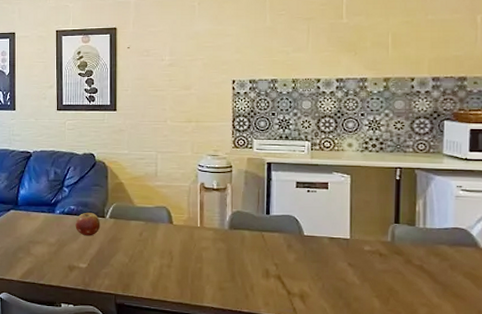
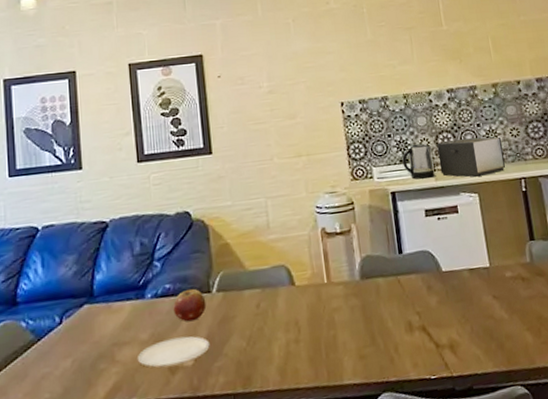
plate: none [47,245,100,265] -> present [138,336,210,368]
kettle: none [282,124,312,156] -> present [402,143,435,180]
toaster: none [317,125,383,160] -> present [437,136,505,177]

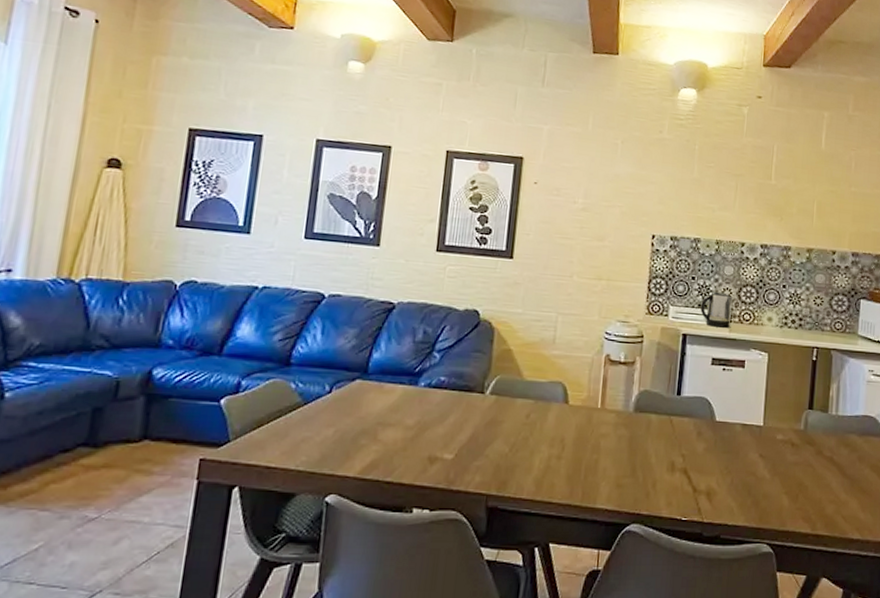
plate: present [138,336,210,368] -> none [399,429,473,456]
fruit: present [173,288,207,322] -> none [443,385,478,417]
toaster: present [437,136,505,177] -> none [736,295,803,337]

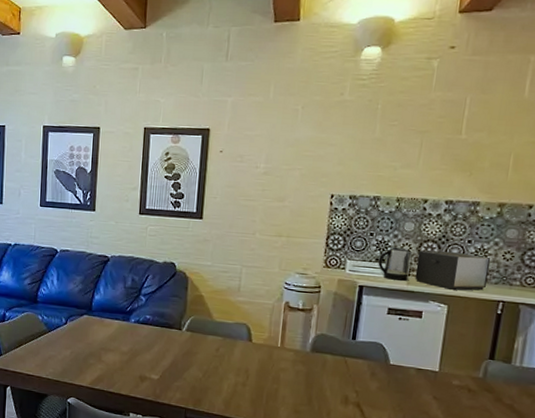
toaster: none [736,295,803,337] -> present [415,250,490,291]

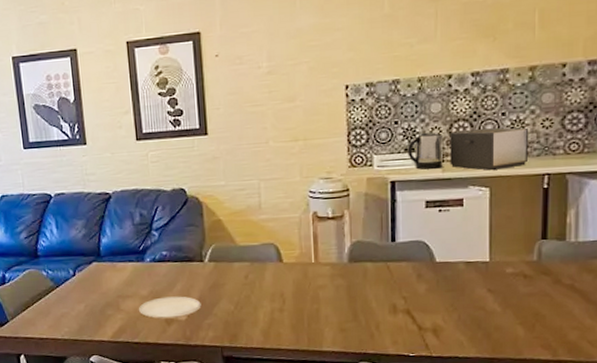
plate: none [118,355,174,376] -> present [139,296,201,319]

